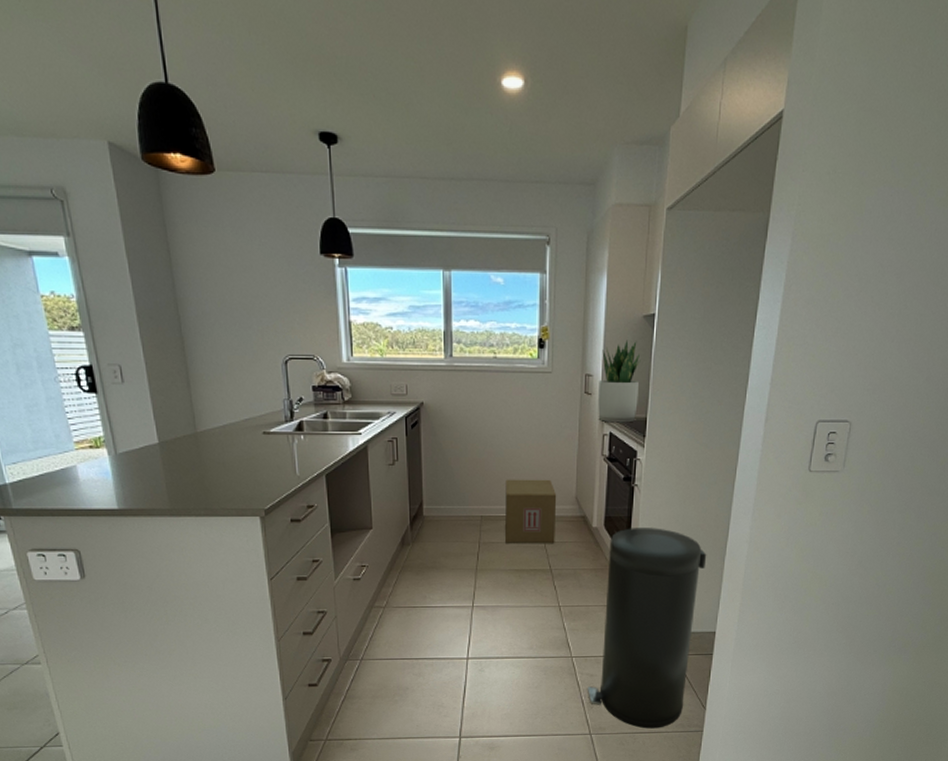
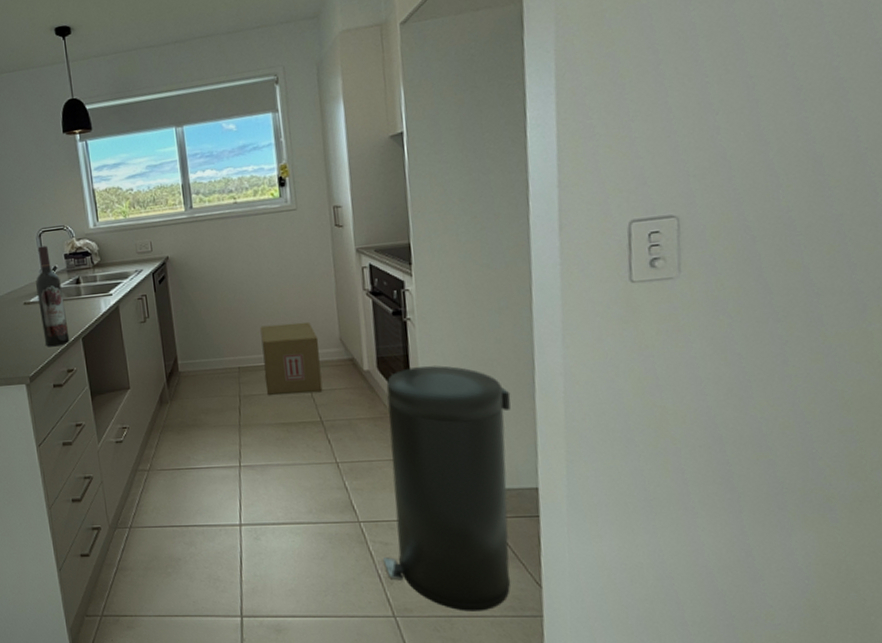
wine bottle: none [278,374,312,481] -> present [36,245,70,347]
planter: present [598,339,641,423] -> none [348,163,398,254]

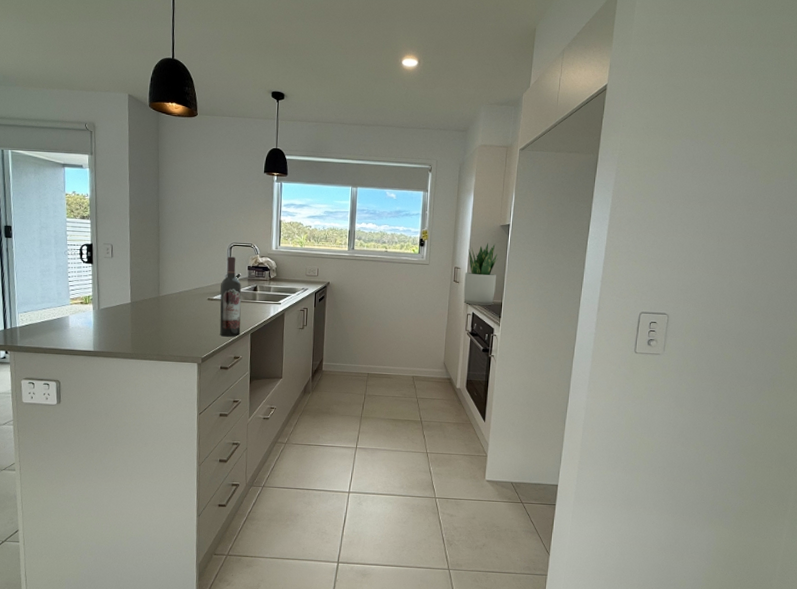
cardboard box: present [260,322,323,395] -> none [386,345,429,400]
planter: none [348,163,398,254] -> present [463,242,498,306]
pedal bin: present [382,365,511,611] -> none [447,390,551,569]

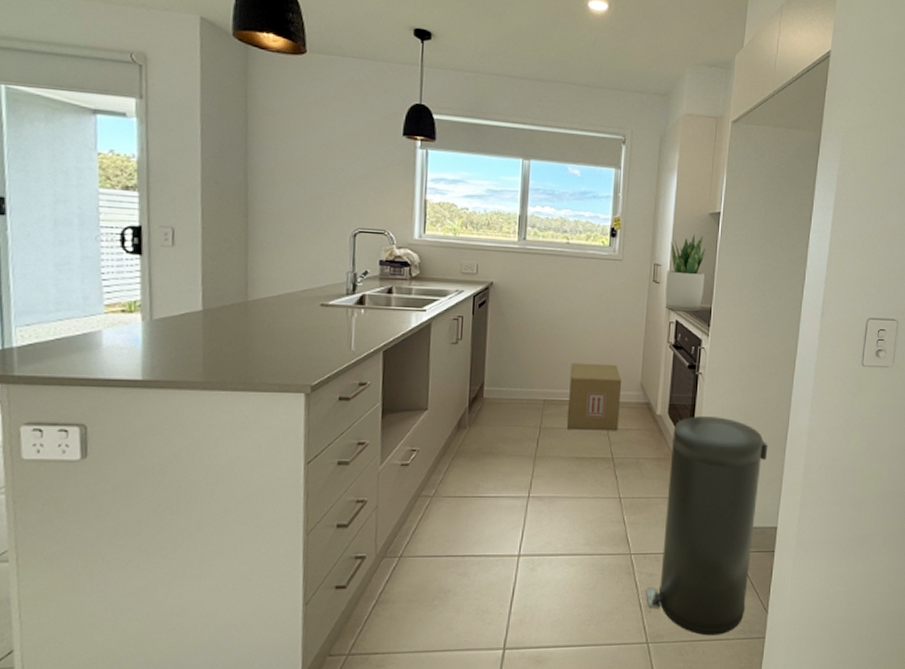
wine bottle: present [219,256,242,337] -> none [337,246,371,356]
cardboard box: none [386,345,429,400] -> present [567,363,622,431]
pedal bin: none [447,390,551,569] -> present [645,416,768,636]

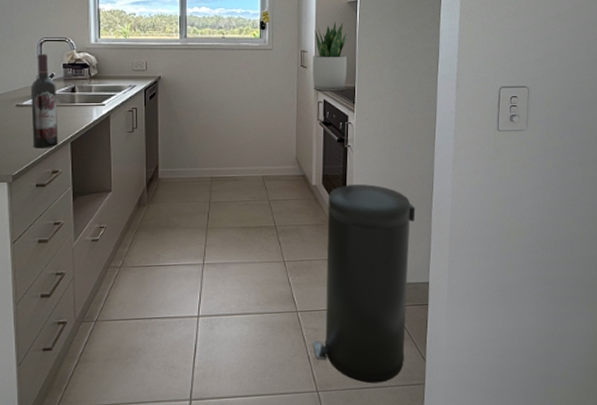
wine bottle: none [337,246,371,356] -> present [31,54,59,149]
cardboard box: present [567,363,622,431] -> none [233,142,279,203]

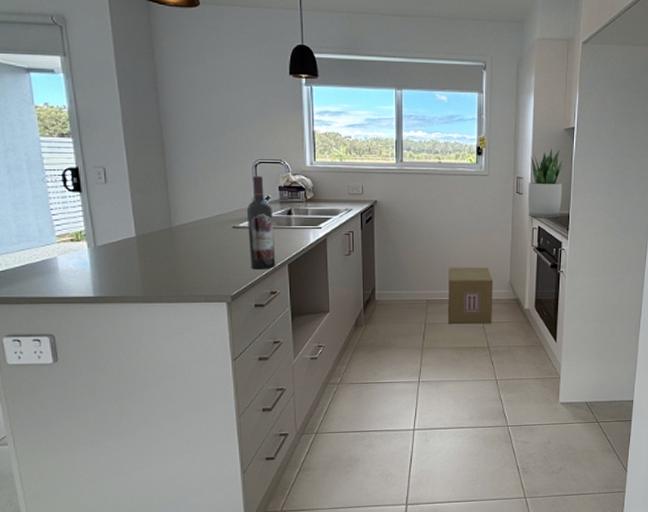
cardboard box: none [233,142,279,203] -> present [448,267,494,325]
pedal bin: present [312,184,416,384] -> none [521,308,624,491]

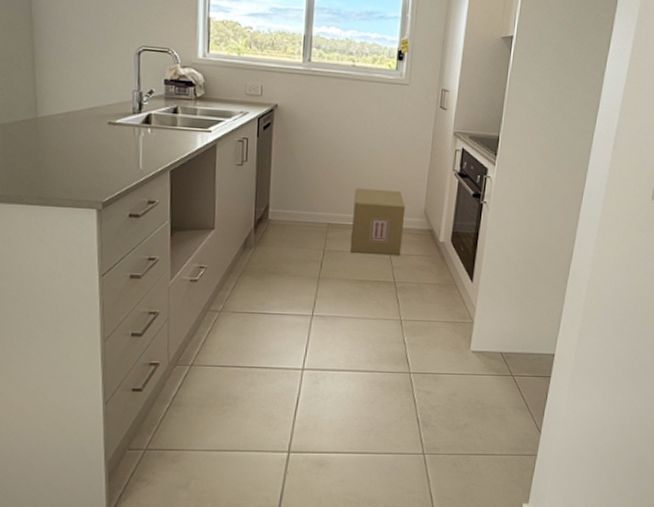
wine bottle: present [247,176,276,270] -> none [125,65,157,175]
planter: present [528,148,563,218] -> none [451,59,497,141]

